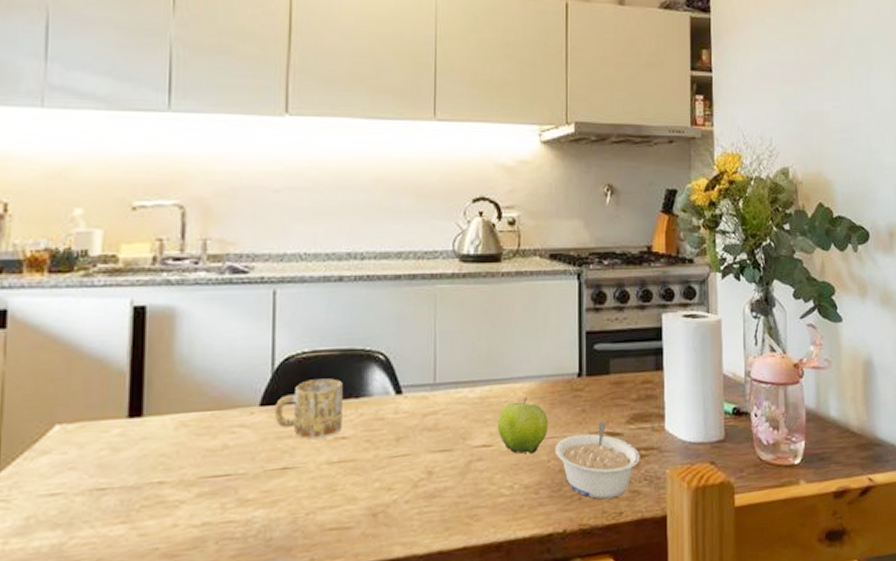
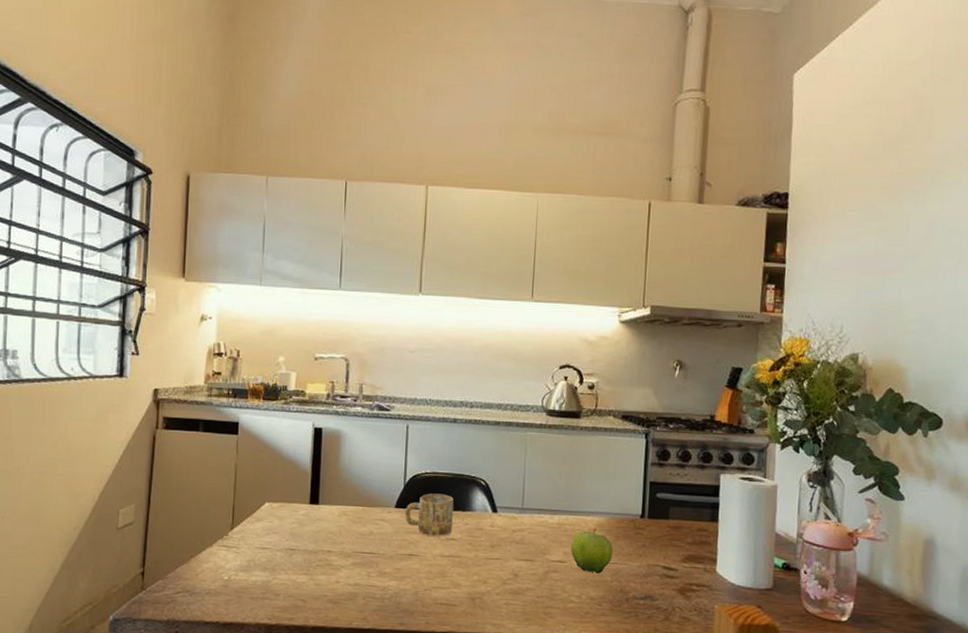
legume: present [555,422,640,500] -> none [618,557,692,620]

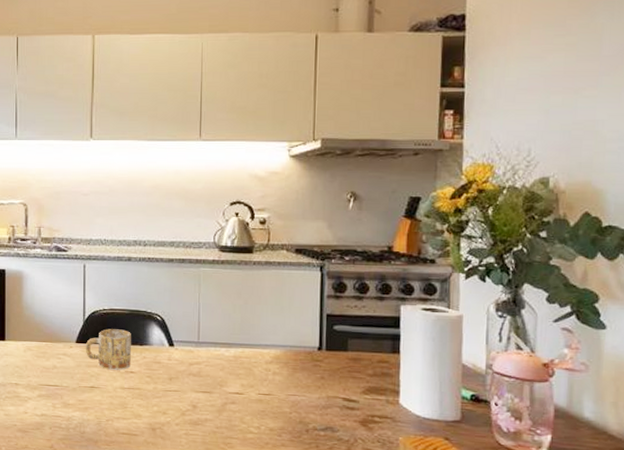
fruit: present [570,529,613,574] -> none [248,361,291,405]

